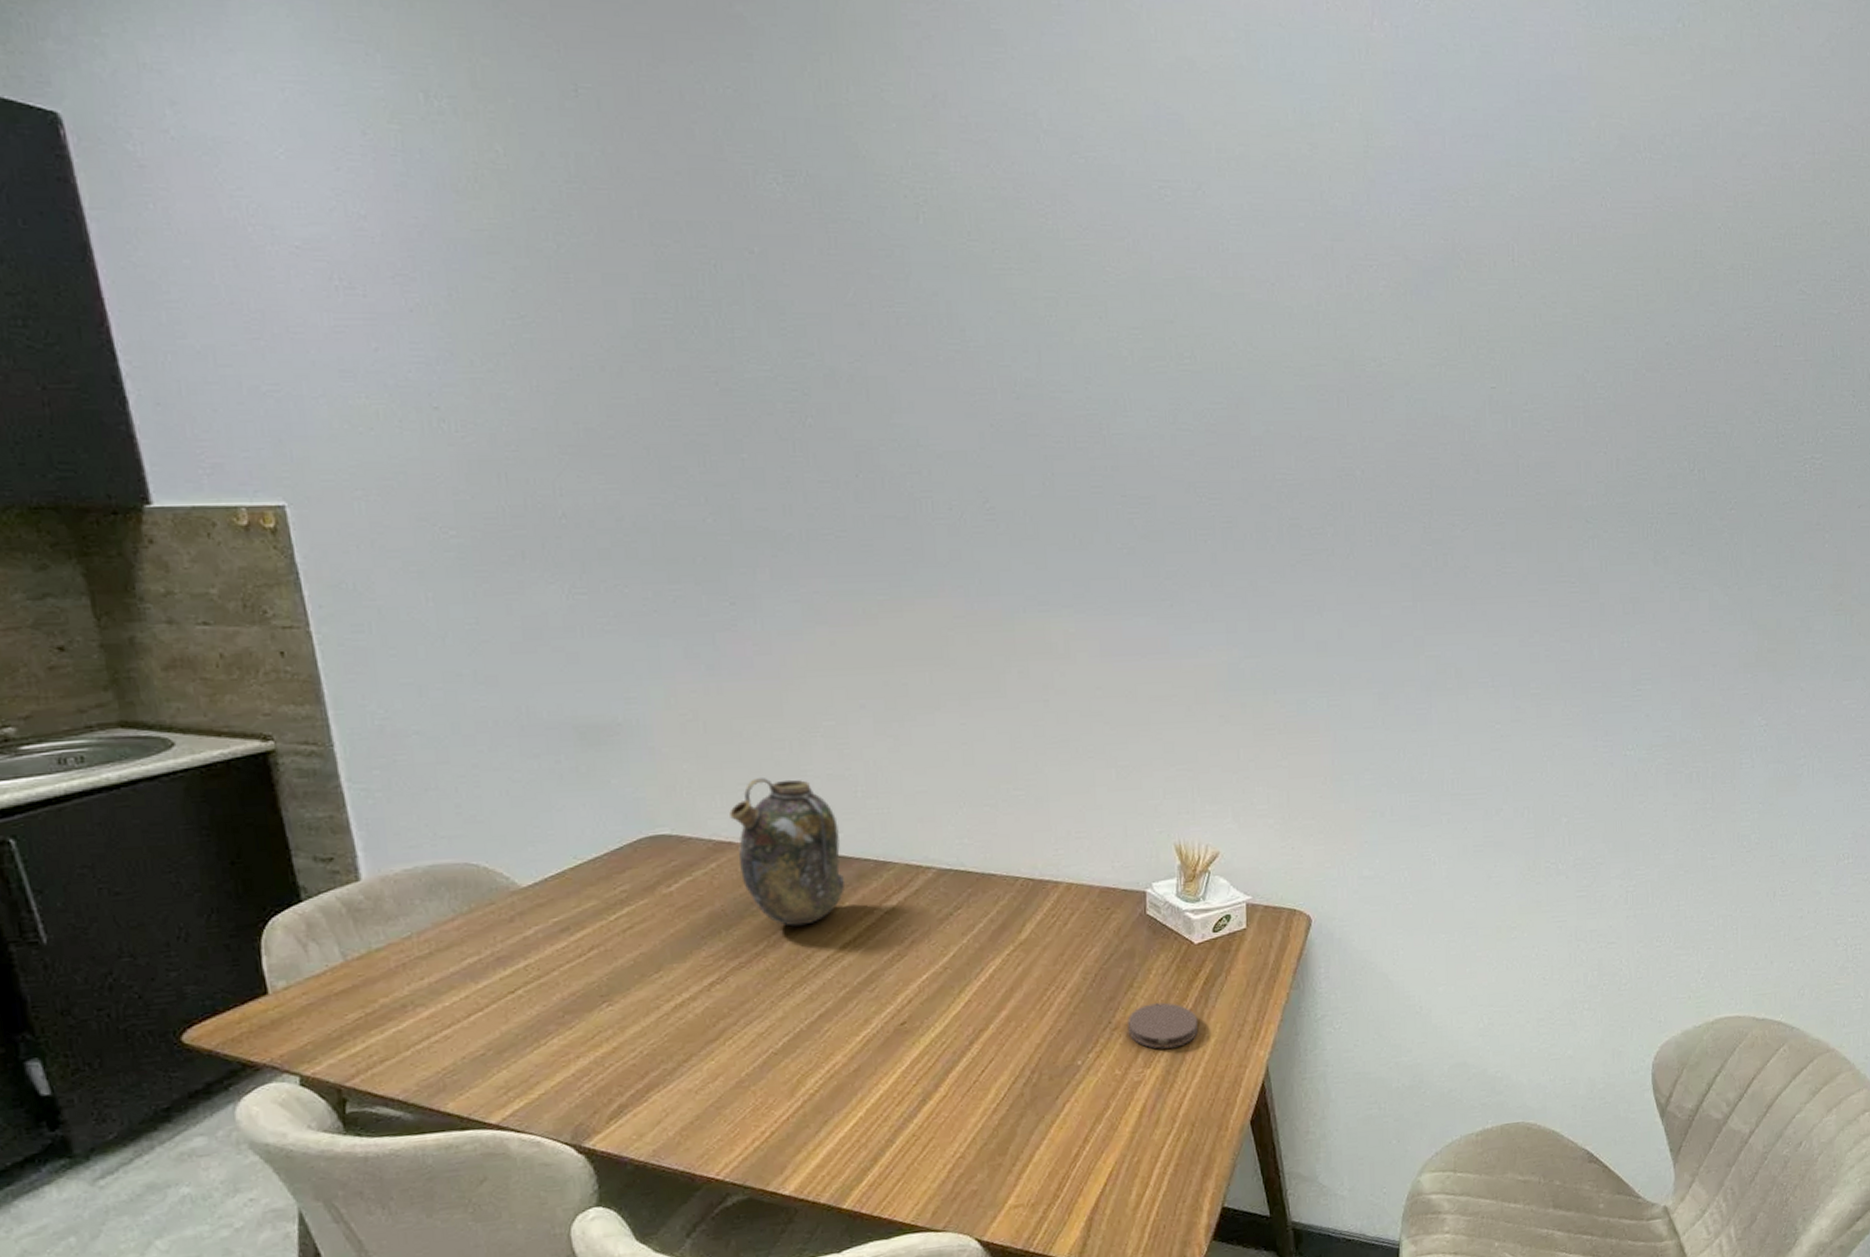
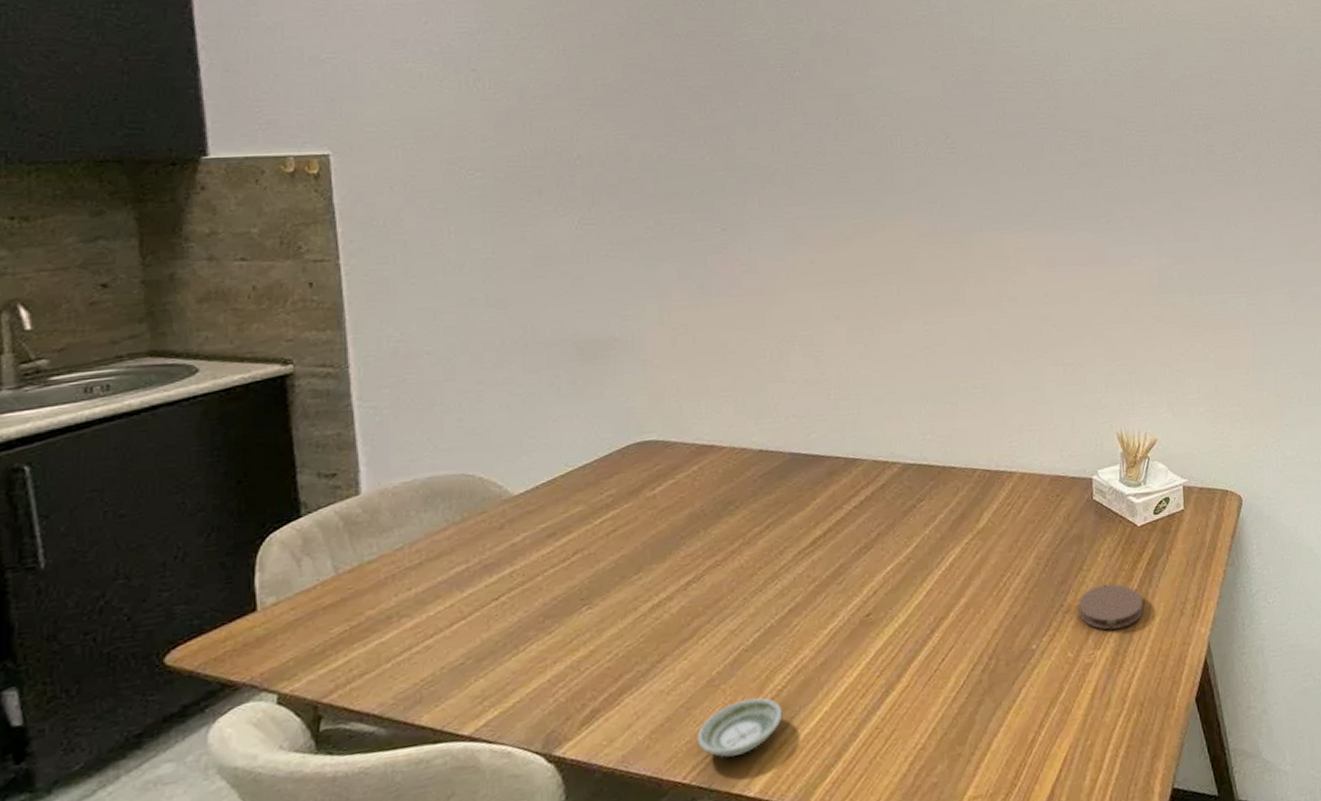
saucer: none [728,1100,816,1157] -> present [697,697,783,758]
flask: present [729,776,846,926] -> none [713,383,818,524]

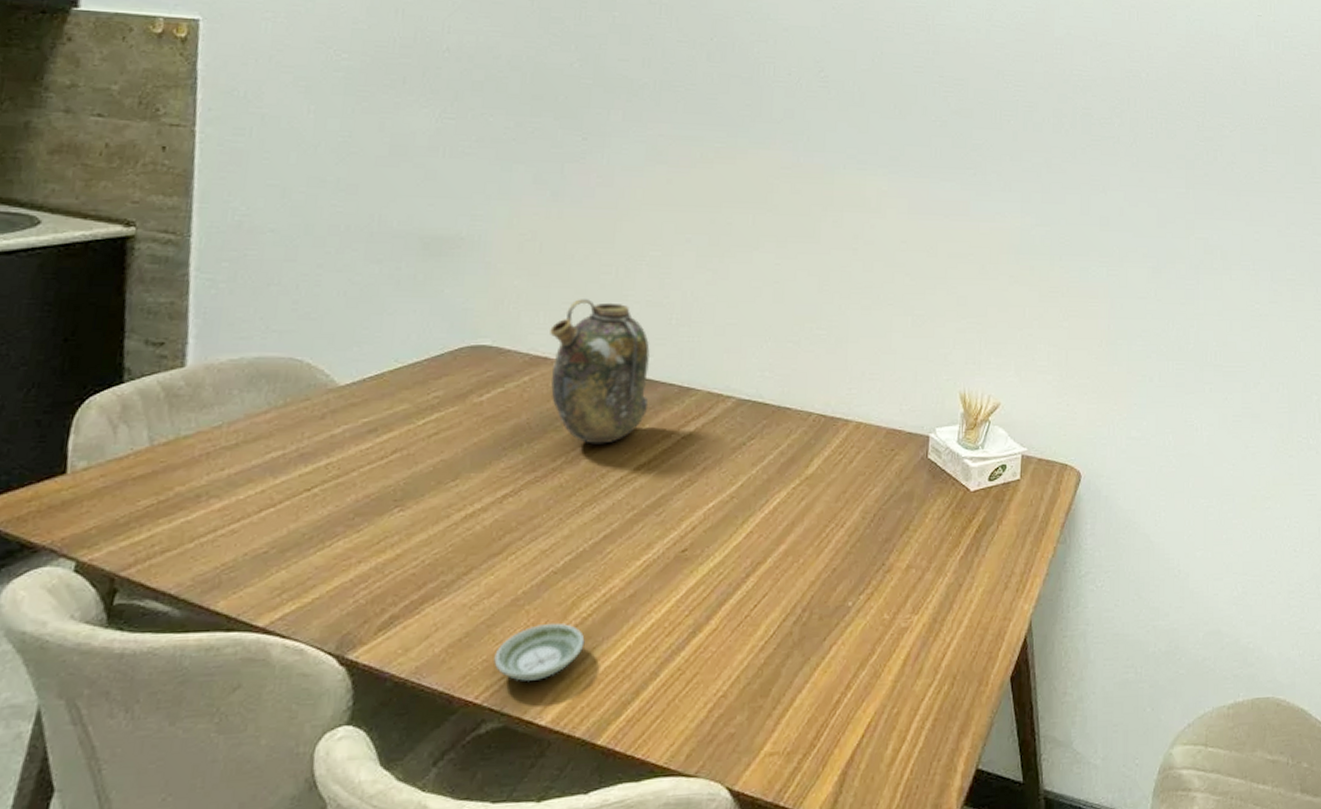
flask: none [713,383,818,524] -> present [550,298,650,444]
coaster: present [1078,584,1144,630] -> none [900,548,968,596]

